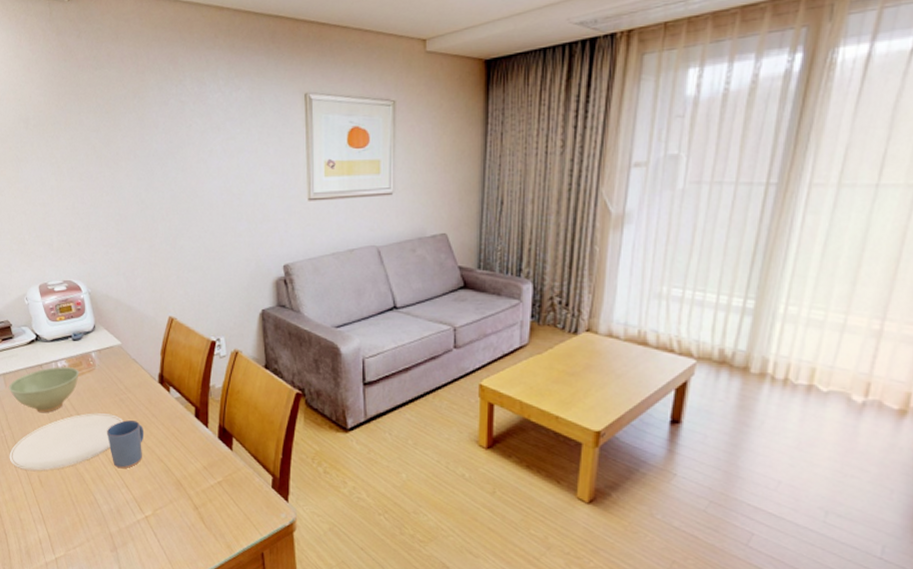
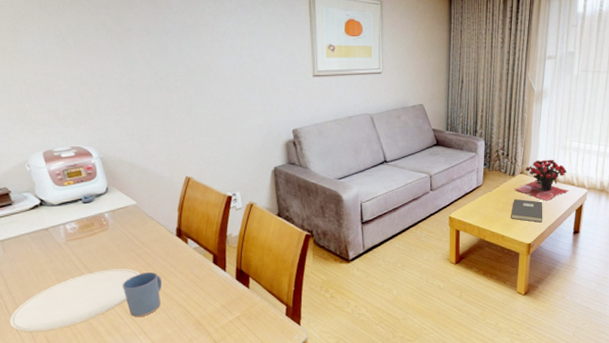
bowl: present [8,367,79,413] -> none [7,228,91,275]
book: none [570,367,621,403] -> present [511,199,543,223]
flower arrangement: none [577,312,666,372] -> present [515,159,570,201]

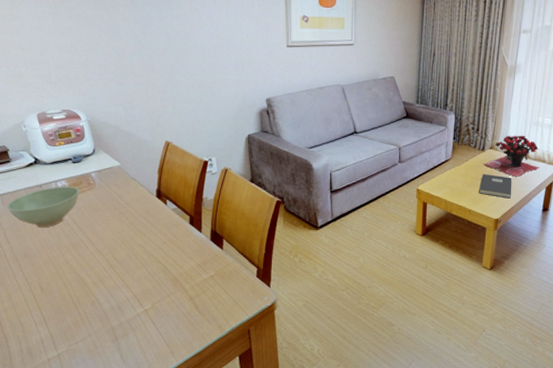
bowl: none [7,228,91,275] -> present [6,186,79,228]
plate: present [9,268,140,333] -> none [8,225,123,280]
mug: present [122,272,163,318] -> none [107,230,143,272]

